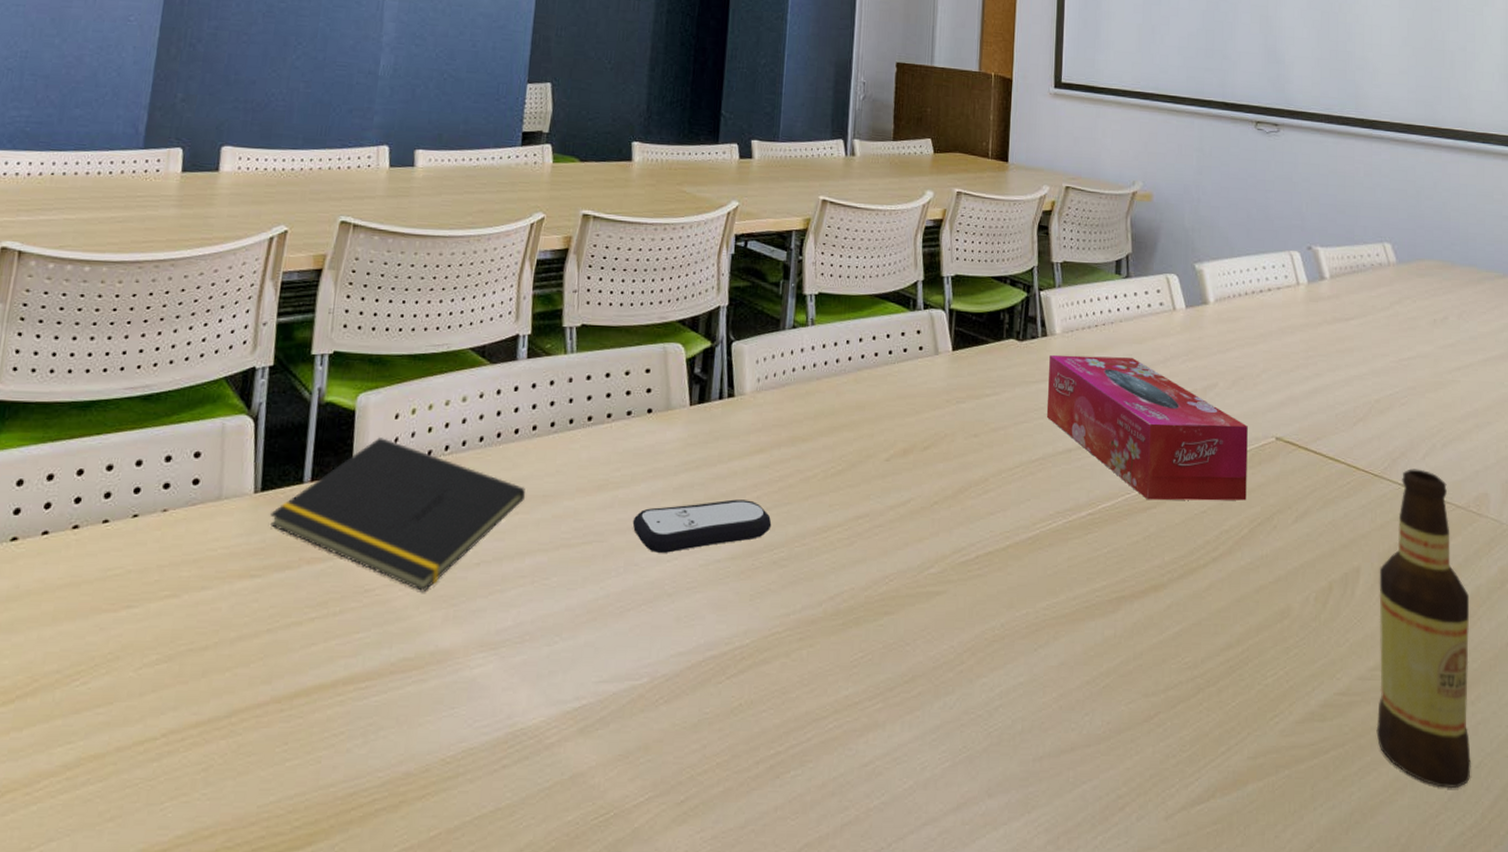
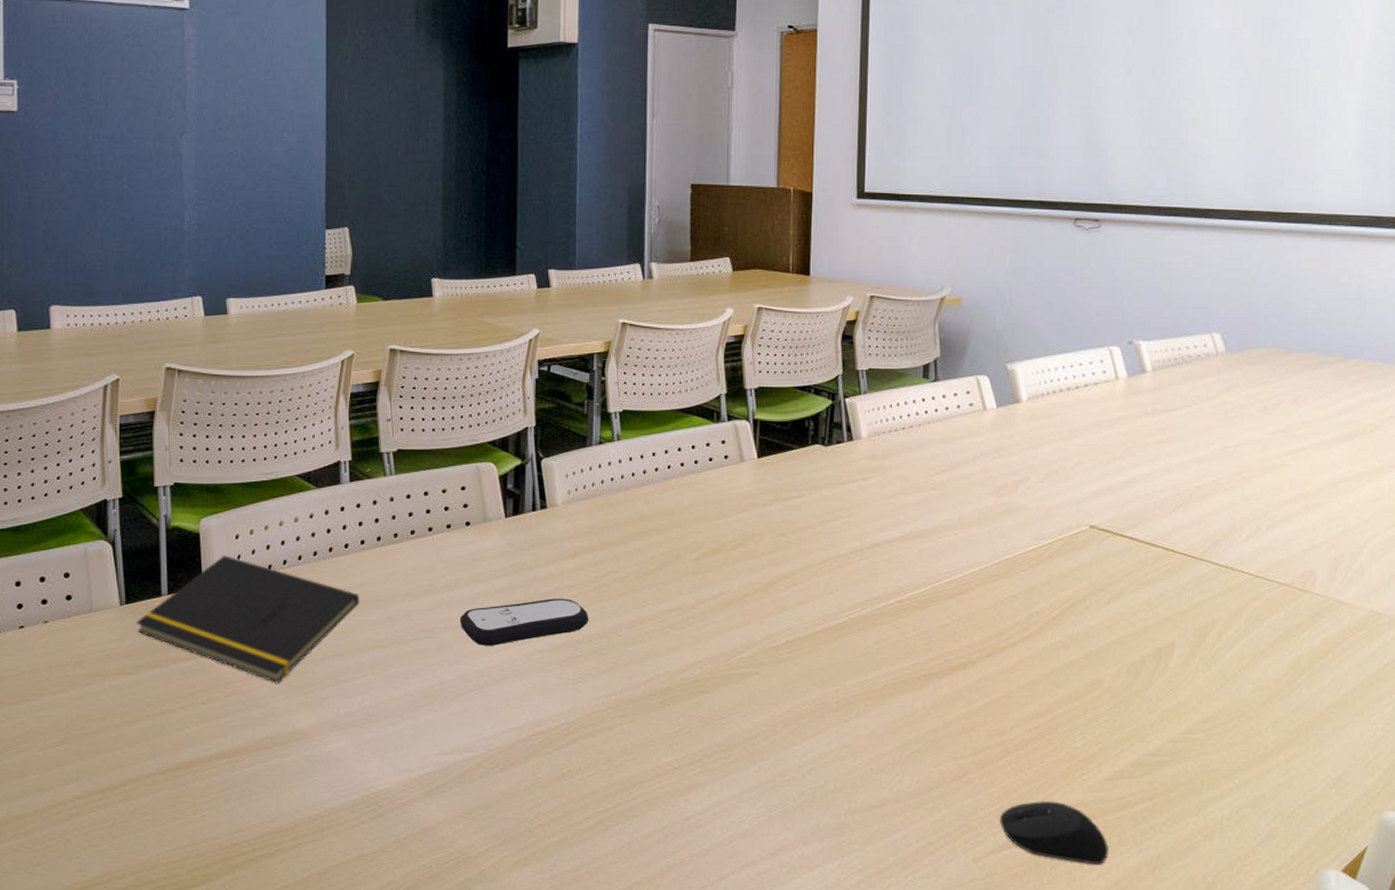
tissue box: present [1046,355,1248,501] -> none [853,457,1061,587]
computer mouse: none [1191,745,1302,823] -> present [999,800,1108,865]
bottle: present [1376,468,1472,789] -> none [1186,550,1290,836]

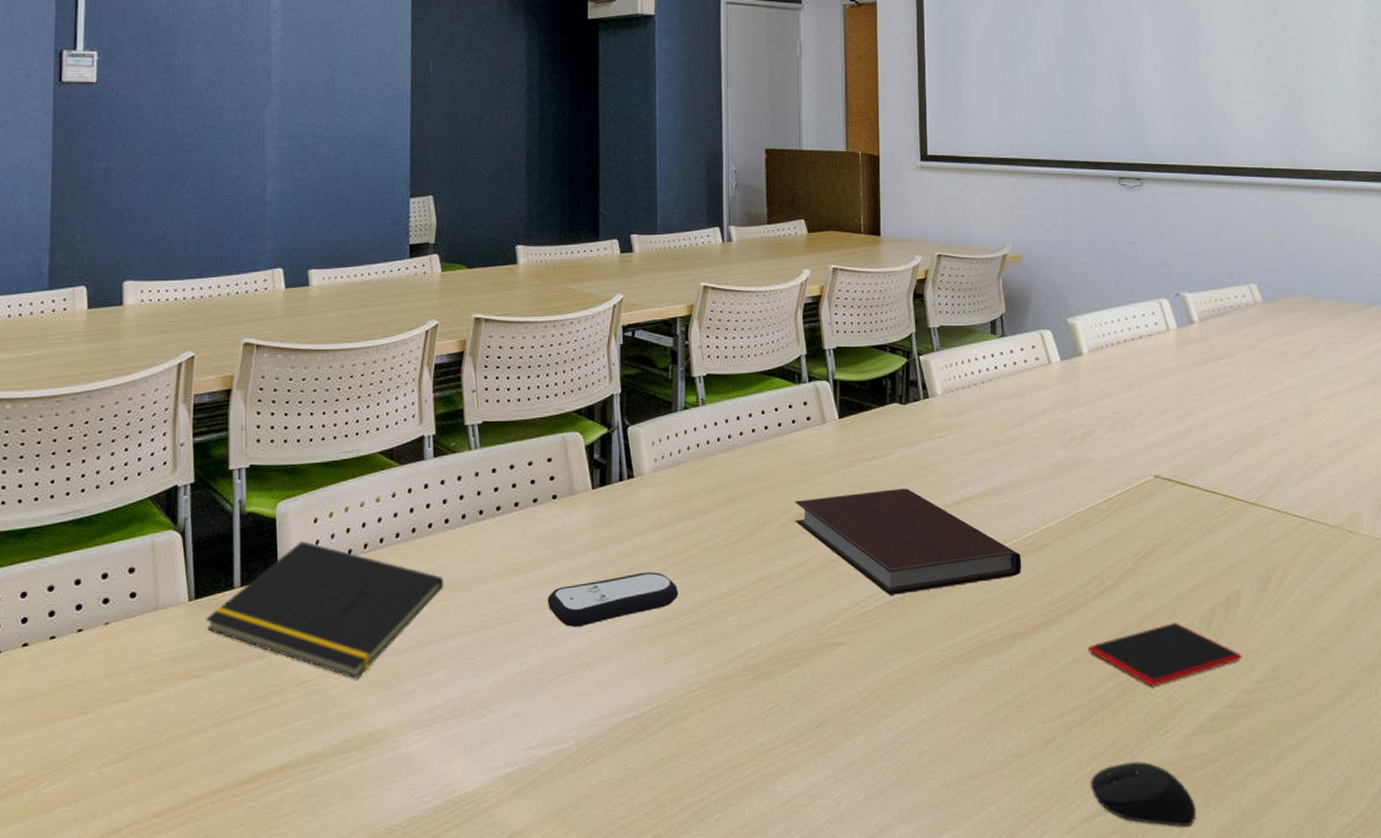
notebook: none [709,529,942,631] -> present [795,489,1022,595]
smartphone: none [1006,670,1170,732] -> present [1088,622,1242,688]

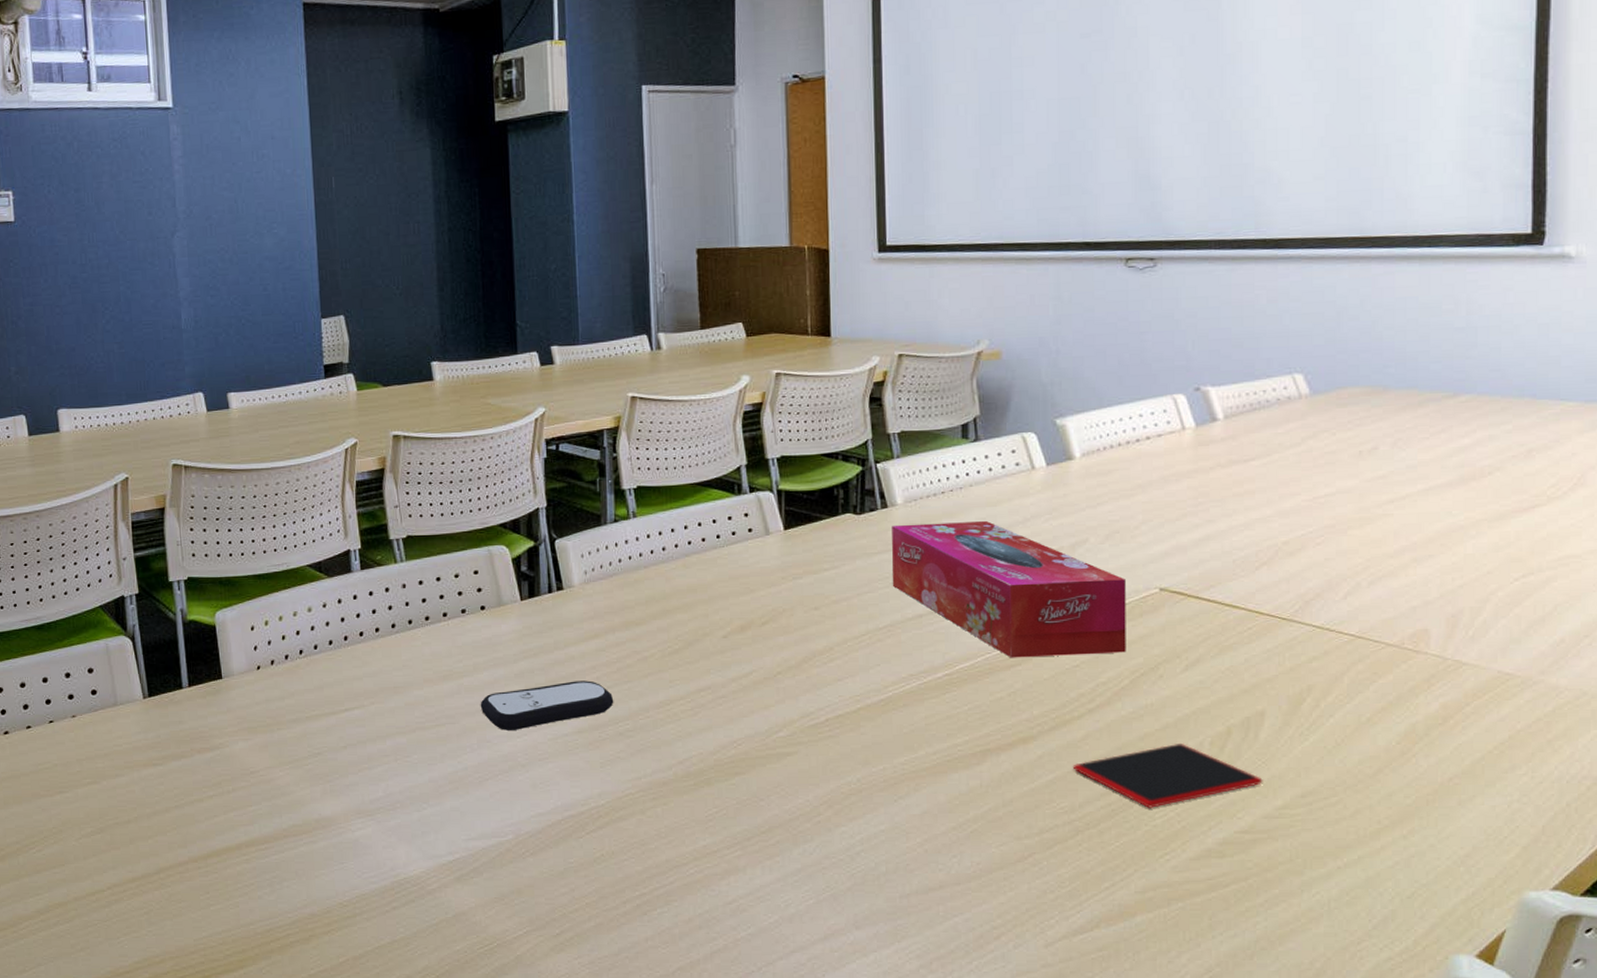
notepad: present [206,540,444,680] -> none [160,646,379,772]
notebook: present [795,489,1022,595] -> none [736,601,996,708]
tissue box: none [932,412,1129,543] -> present [891,521,1126,658]
computer mouse: present [1090,761,1196,827] -> none [1071,881,1198,950]

